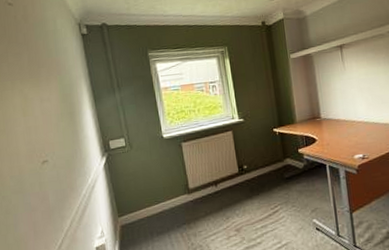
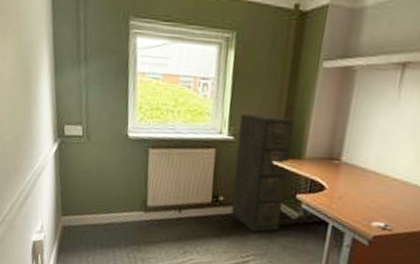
filing cabinet: none [244,97,293,187] -> present [230,113,294,233]

